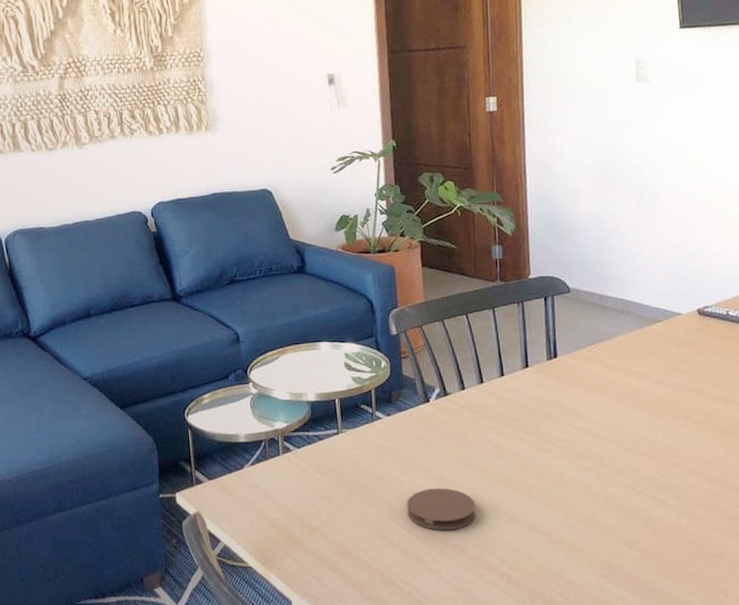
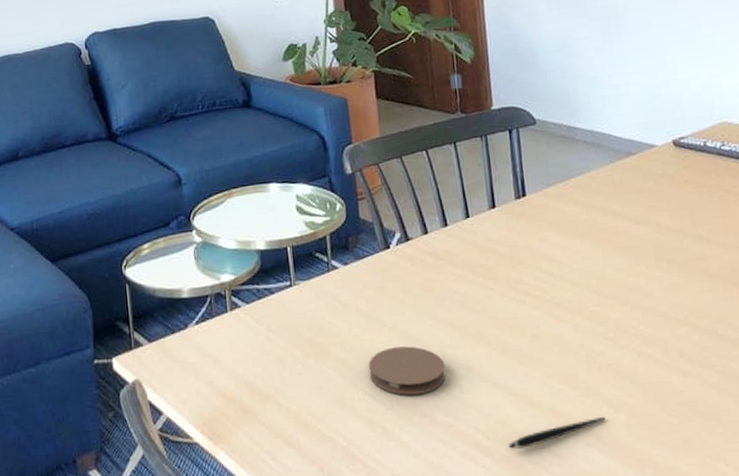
pen: none [530,552,619,578] -> present [509,416,606,449]

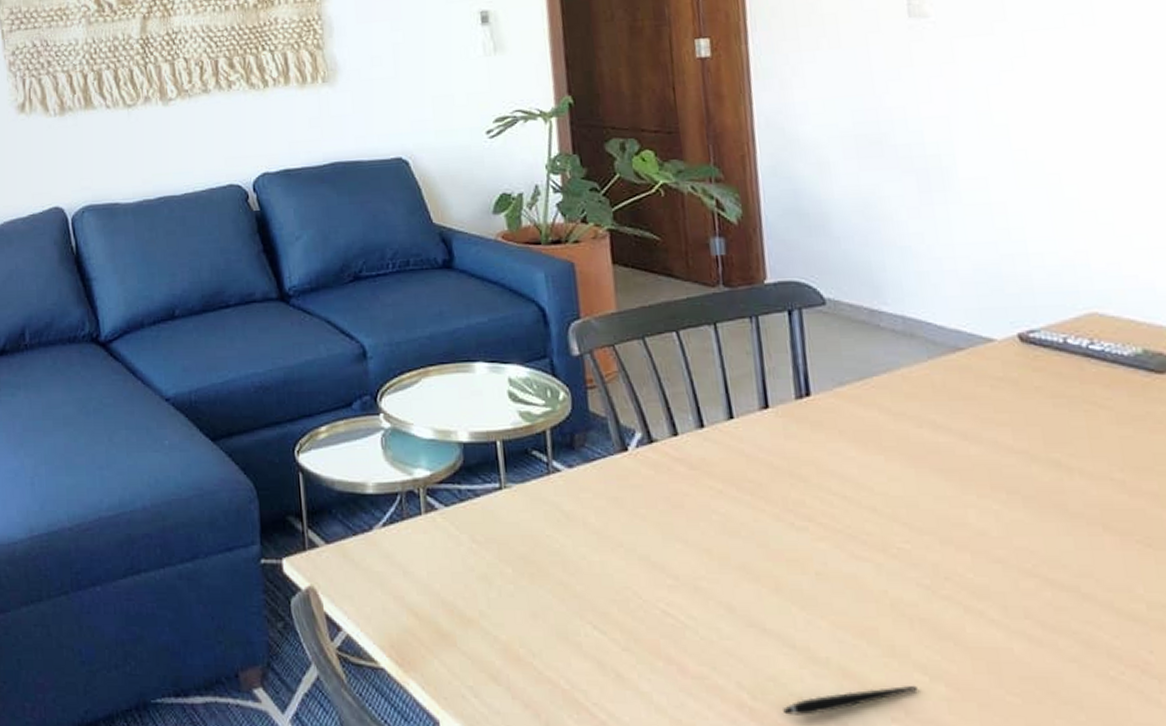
coaster: present [369,346,446,395] -> none [599,574,701,635]

